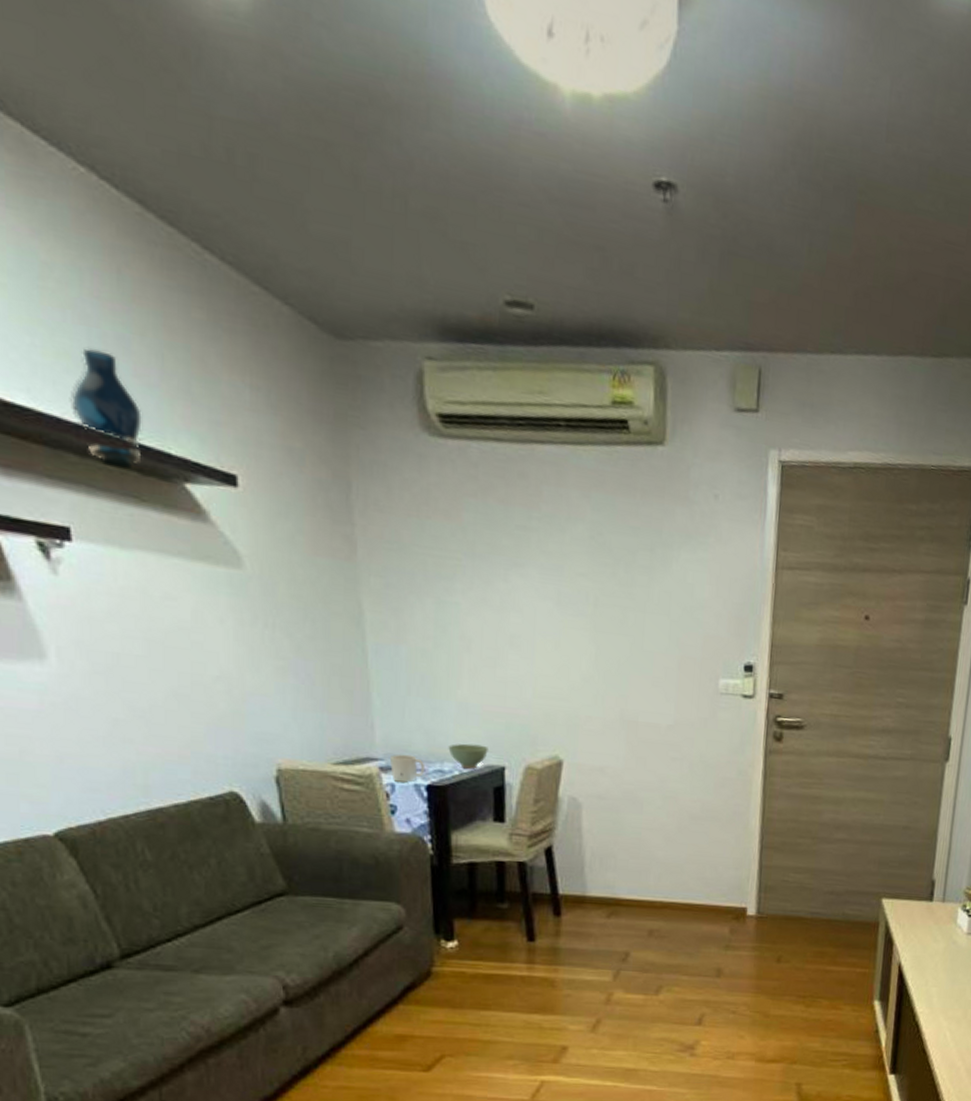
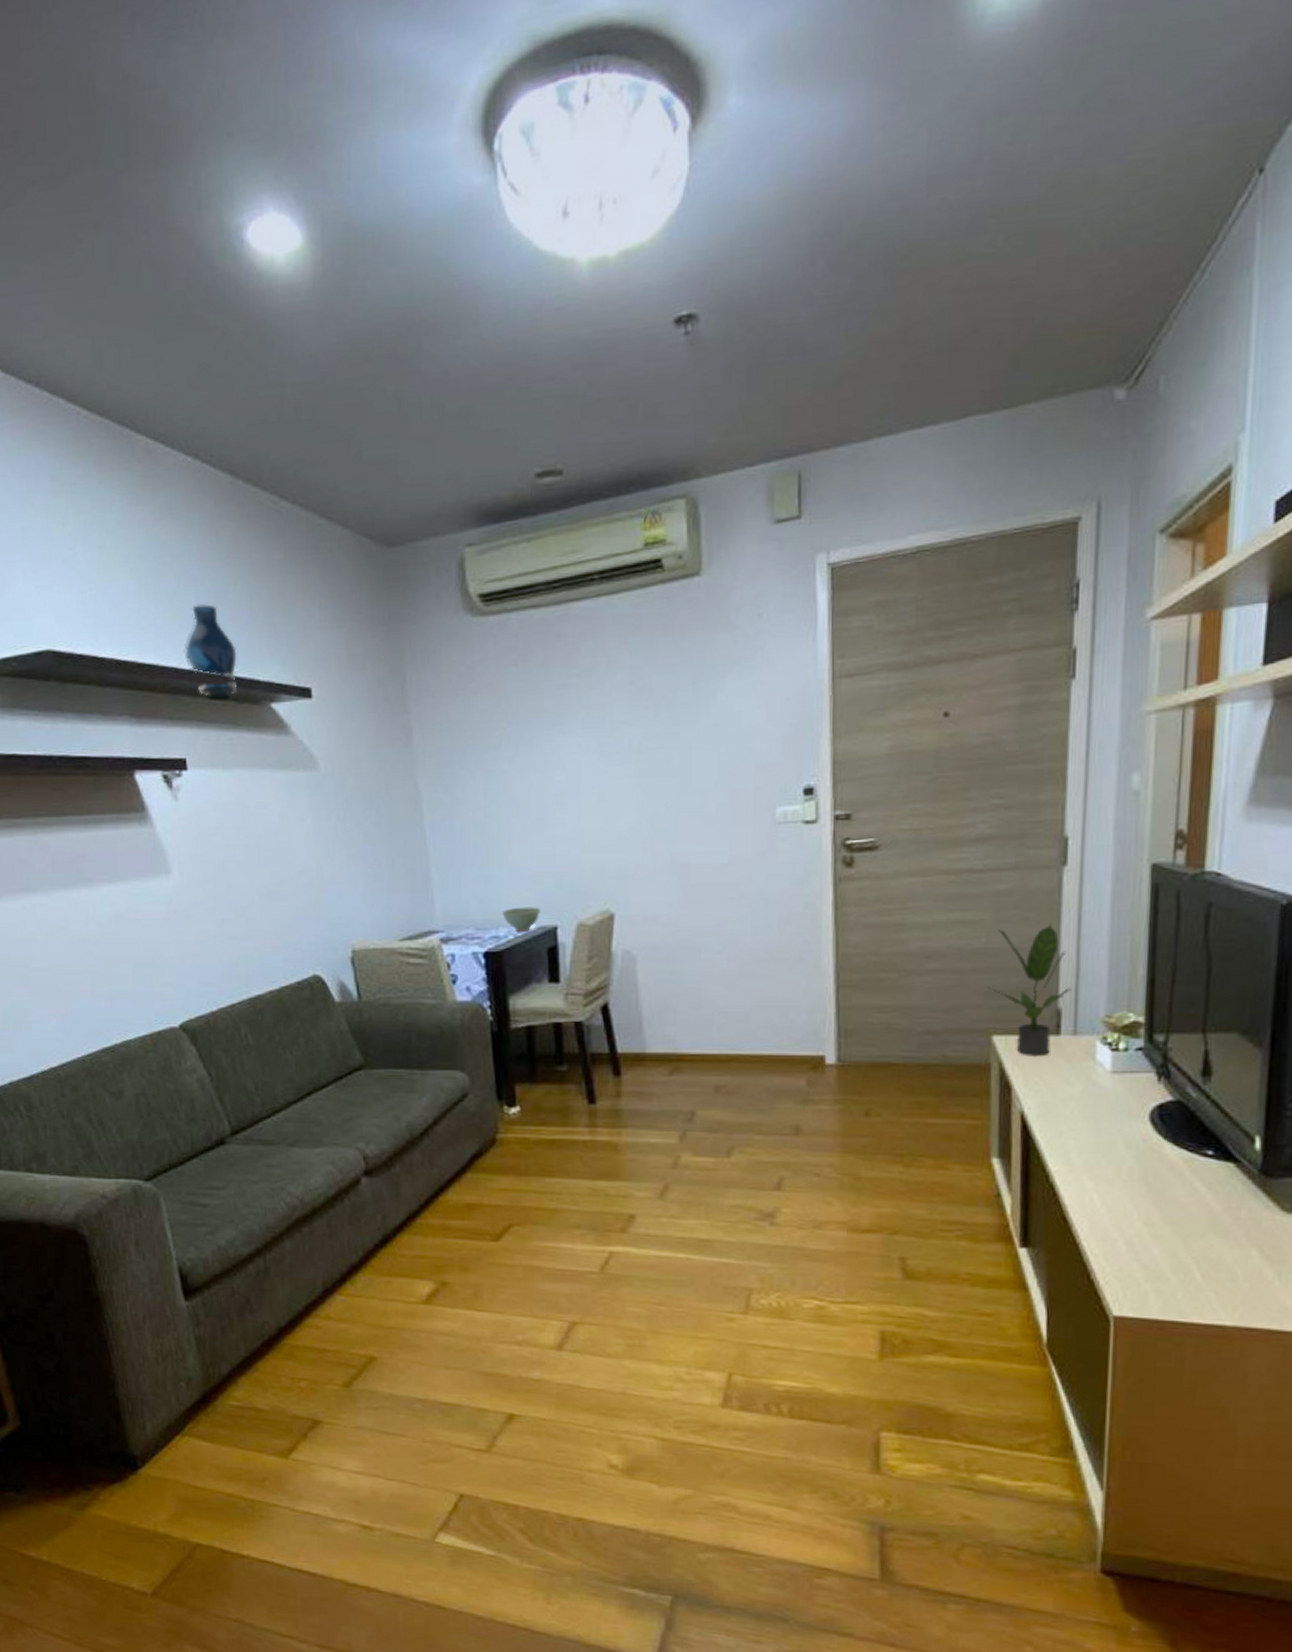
mug: present [390,754,426,783] -> none [450,924,482,951]
potted plant: none [882,809,944,919] -> present [989,924,1071,1058]

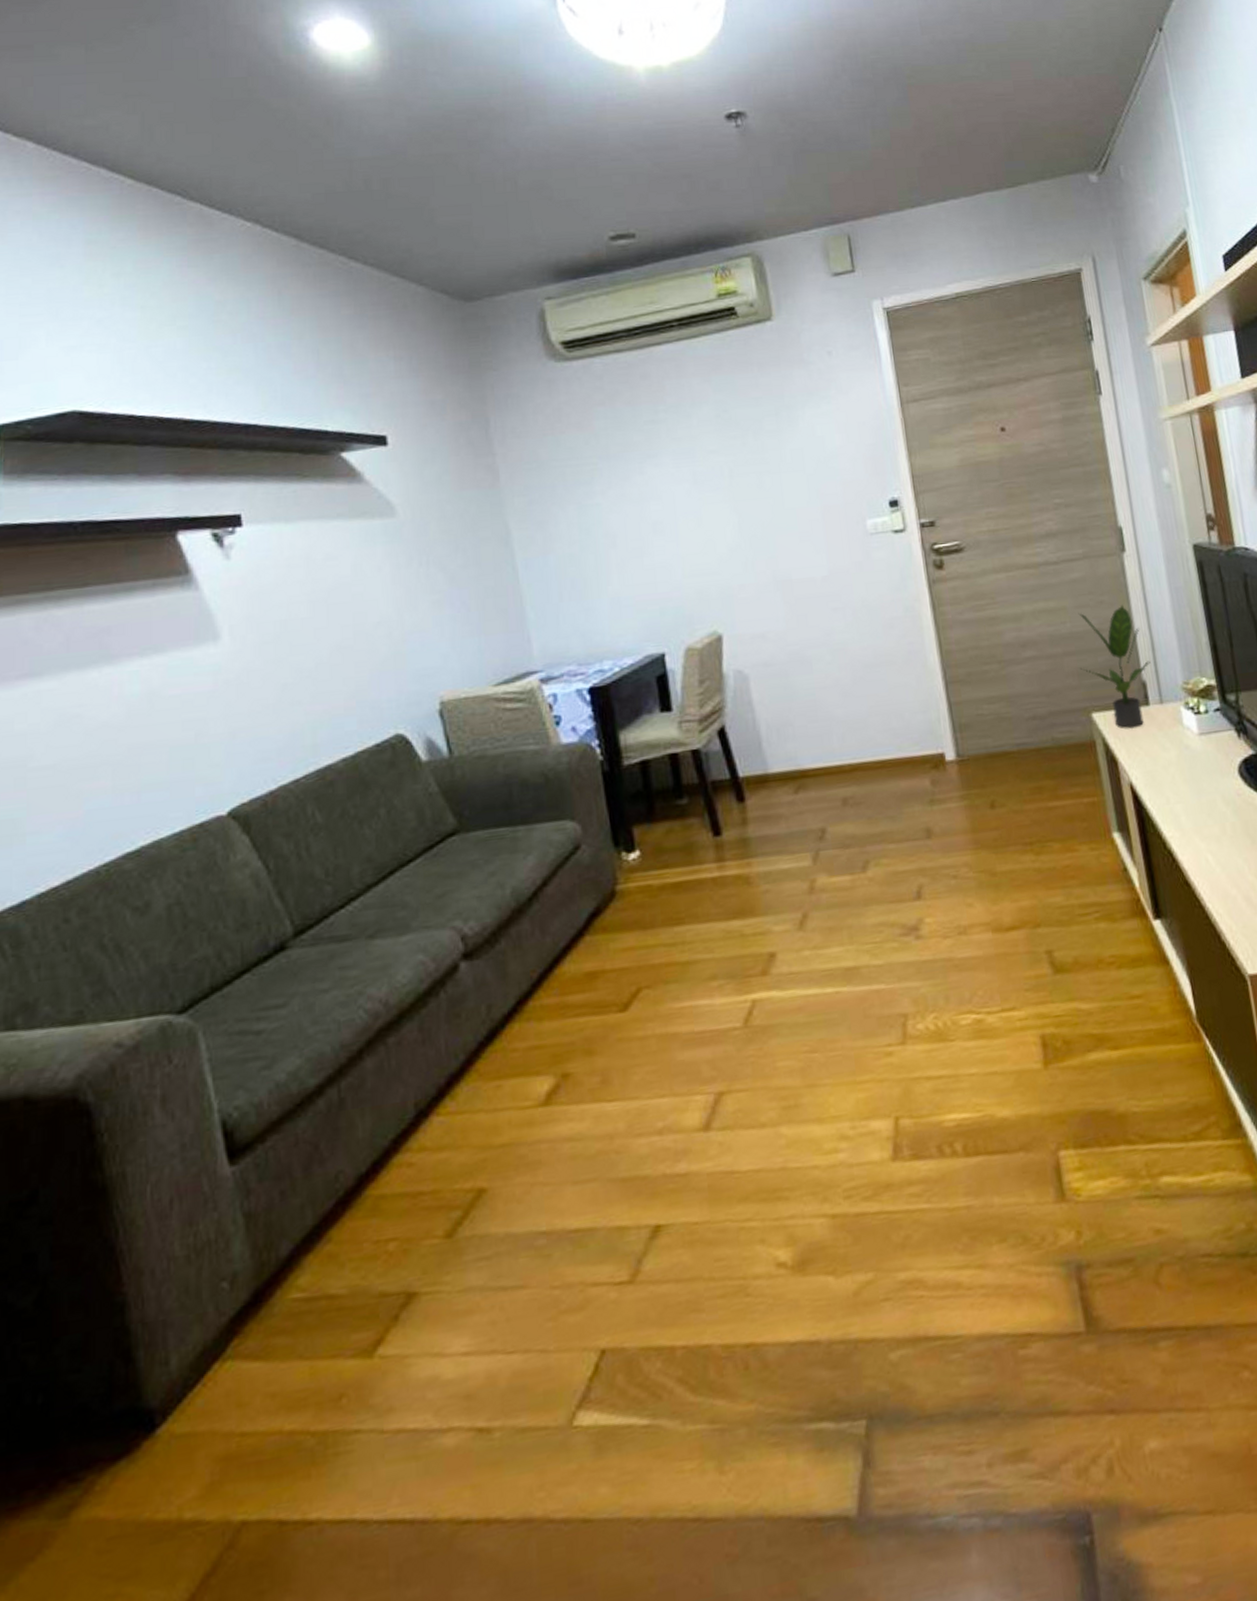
vase: present [186,605,237,702] -> none [242,359,302,455]
bowl: present [502,907,540,932] -> none [605,635,646,663]

